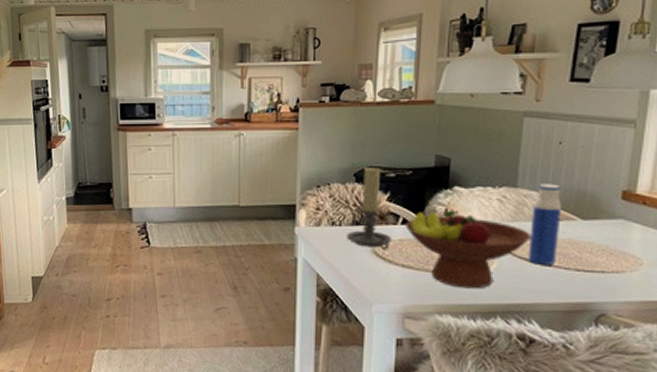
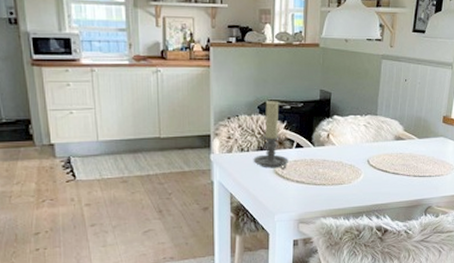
fruit bowl: present [405,210,532,289] -> none [298,135,386,196]
water bottle: present [528,183,561,265] -> none [384,112,406,174]

